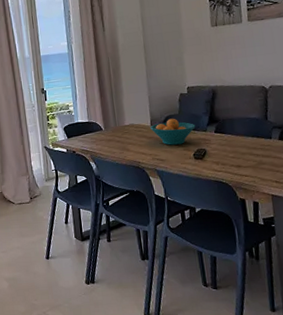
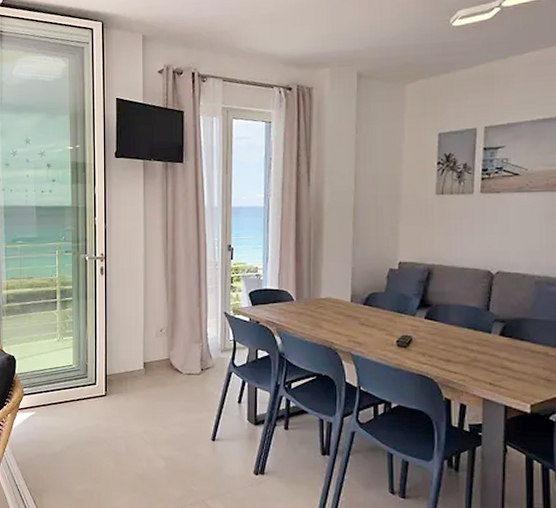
fruit bowl: present [150,118,196,145] -> none [350,296,403,327]

